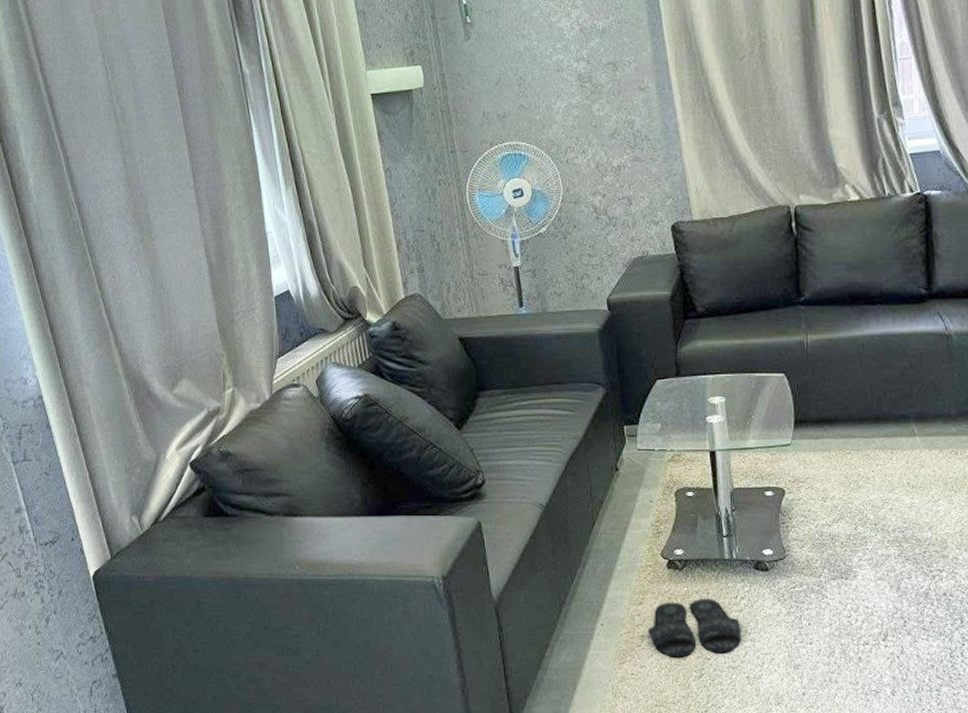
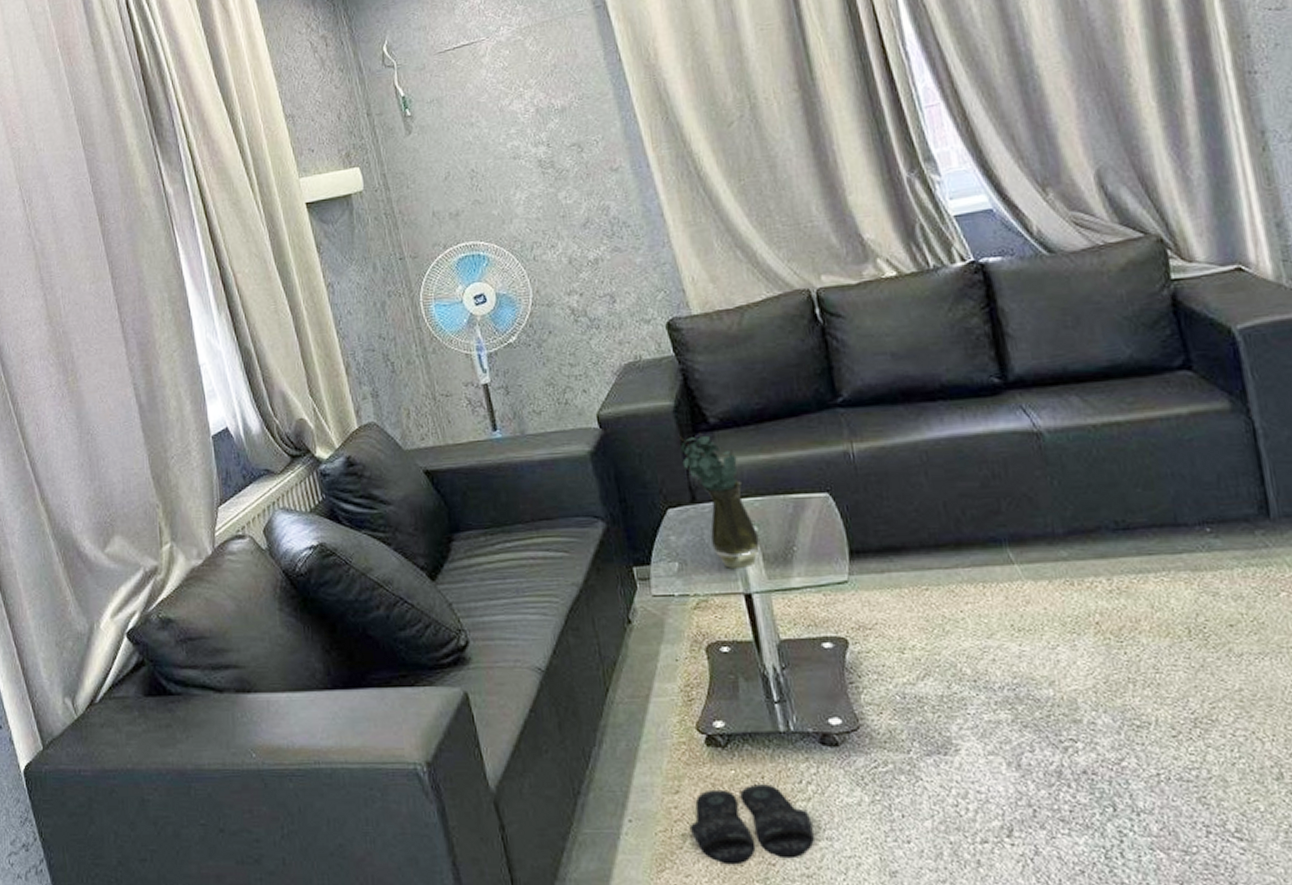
vase: none [671,318,727,432] -> present [678,432,761,570]

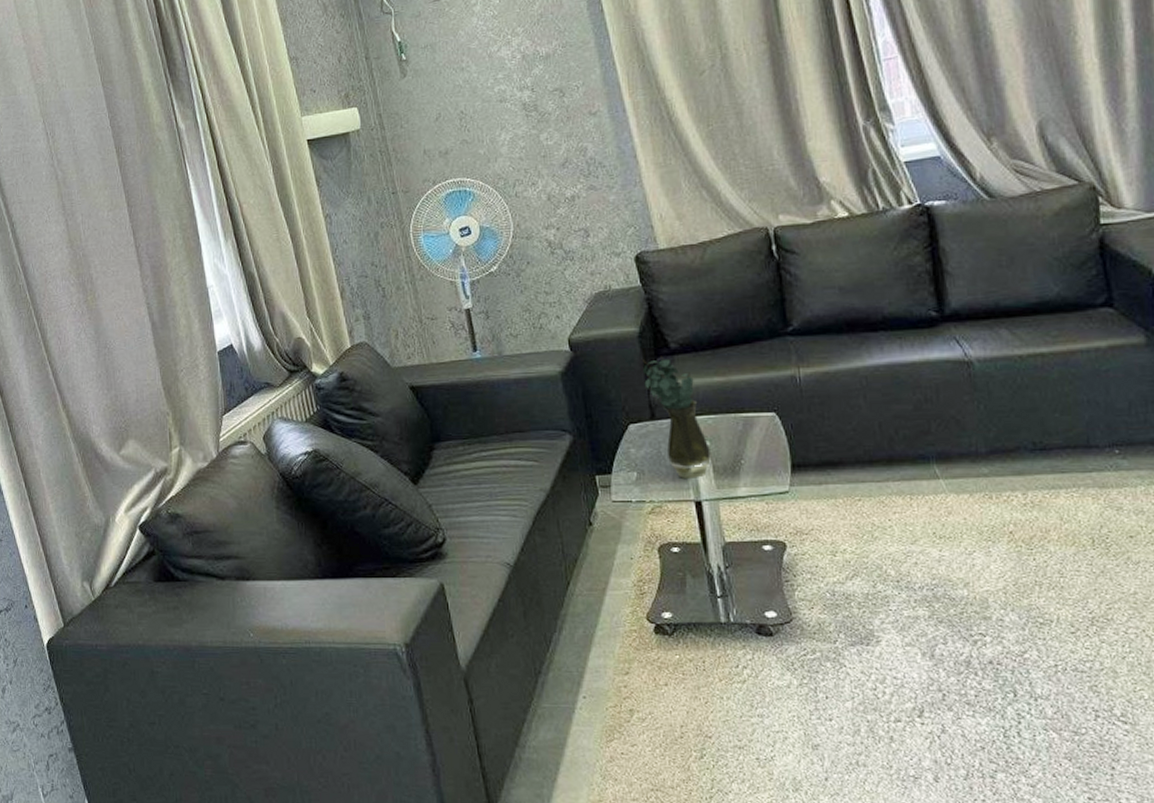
slippers: present [689,784,814,863] -> none [636,668,747,735]

